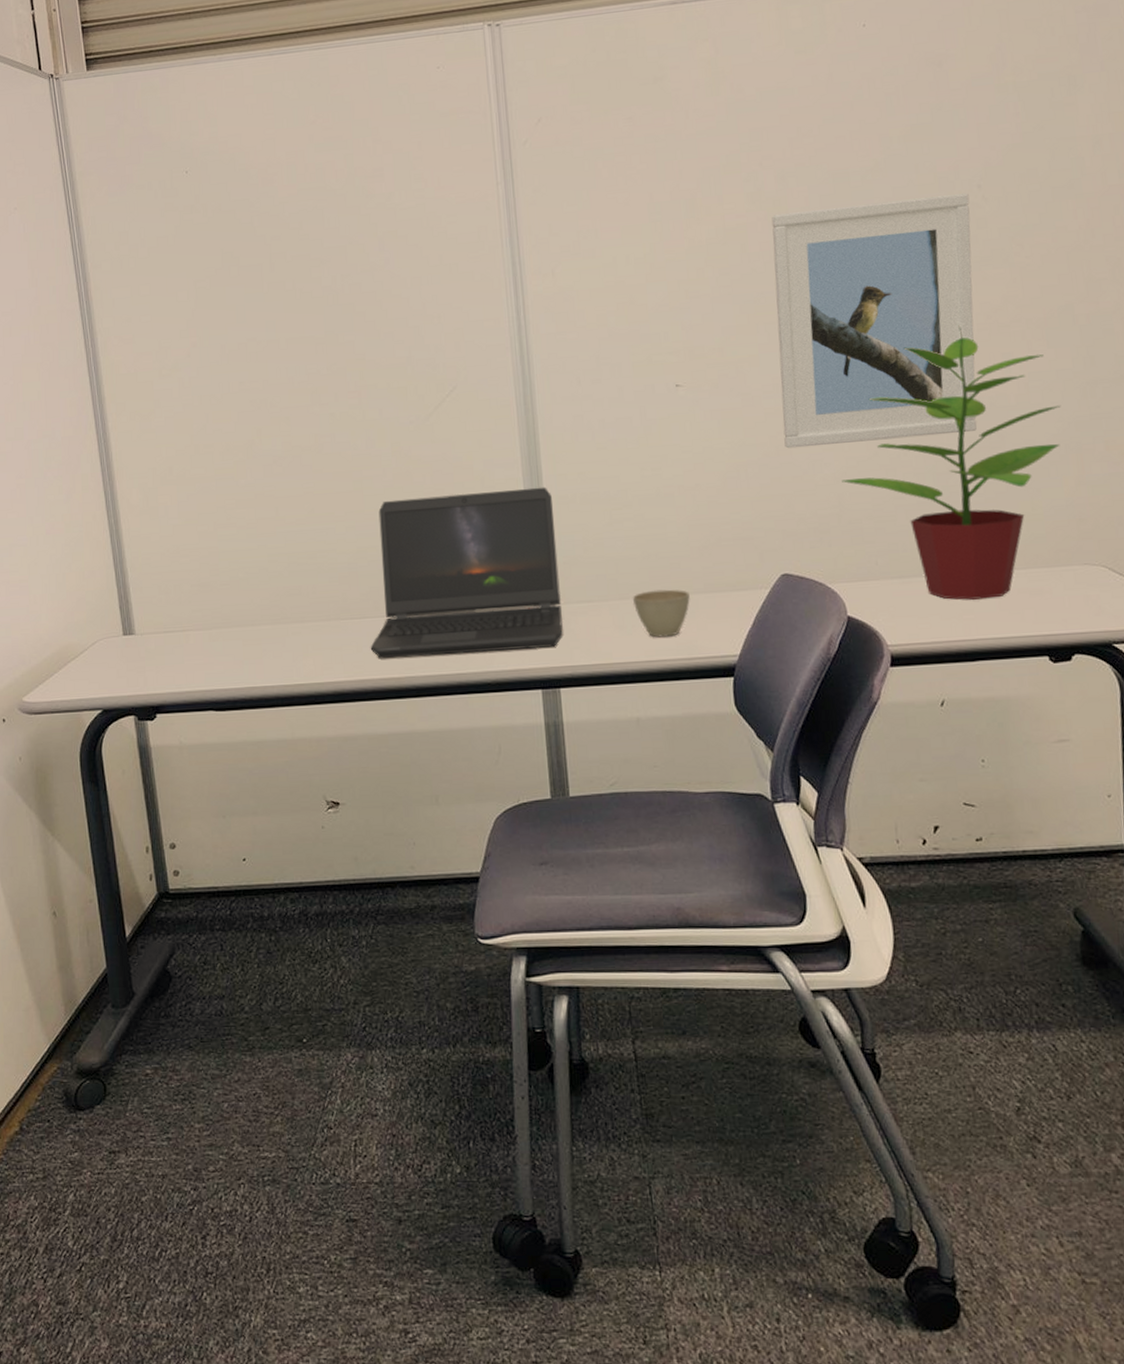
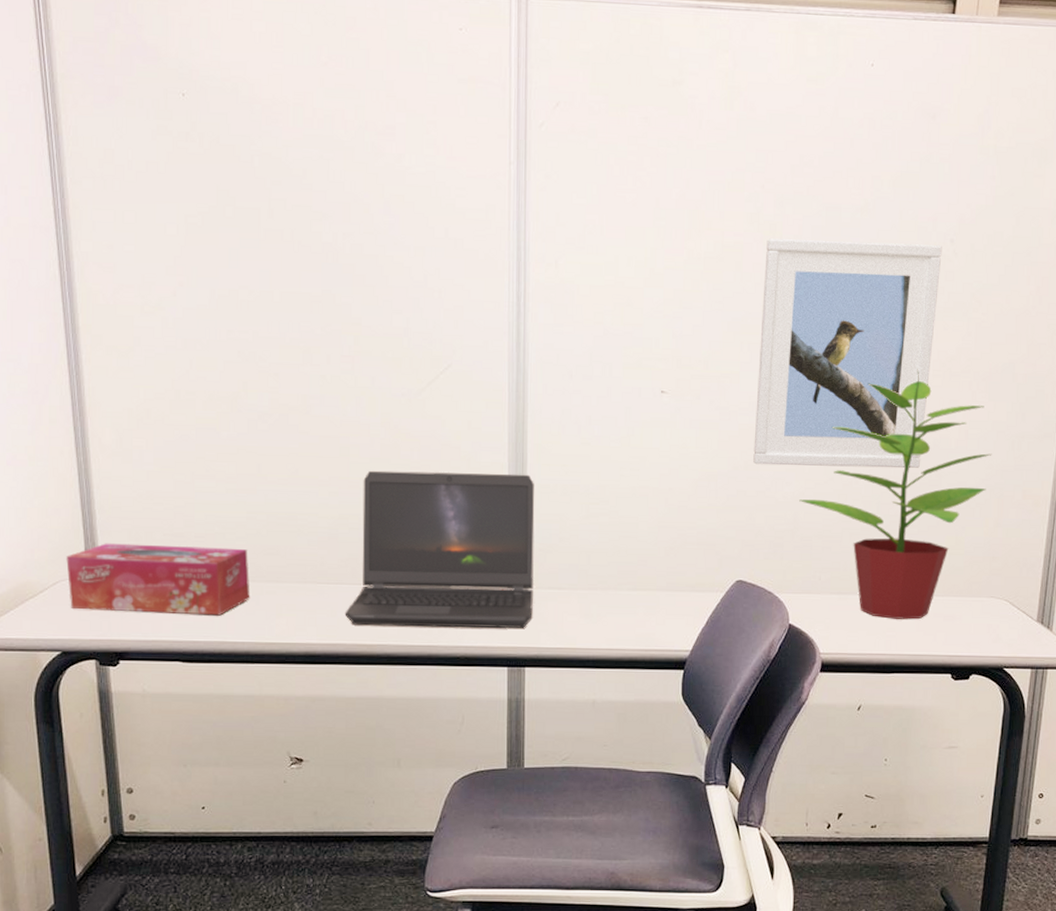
tissue box: none [103,592,277,667] -> present [66,543,250,616]
cup: present [632,589,690,638] -> none [600,583,653,628]

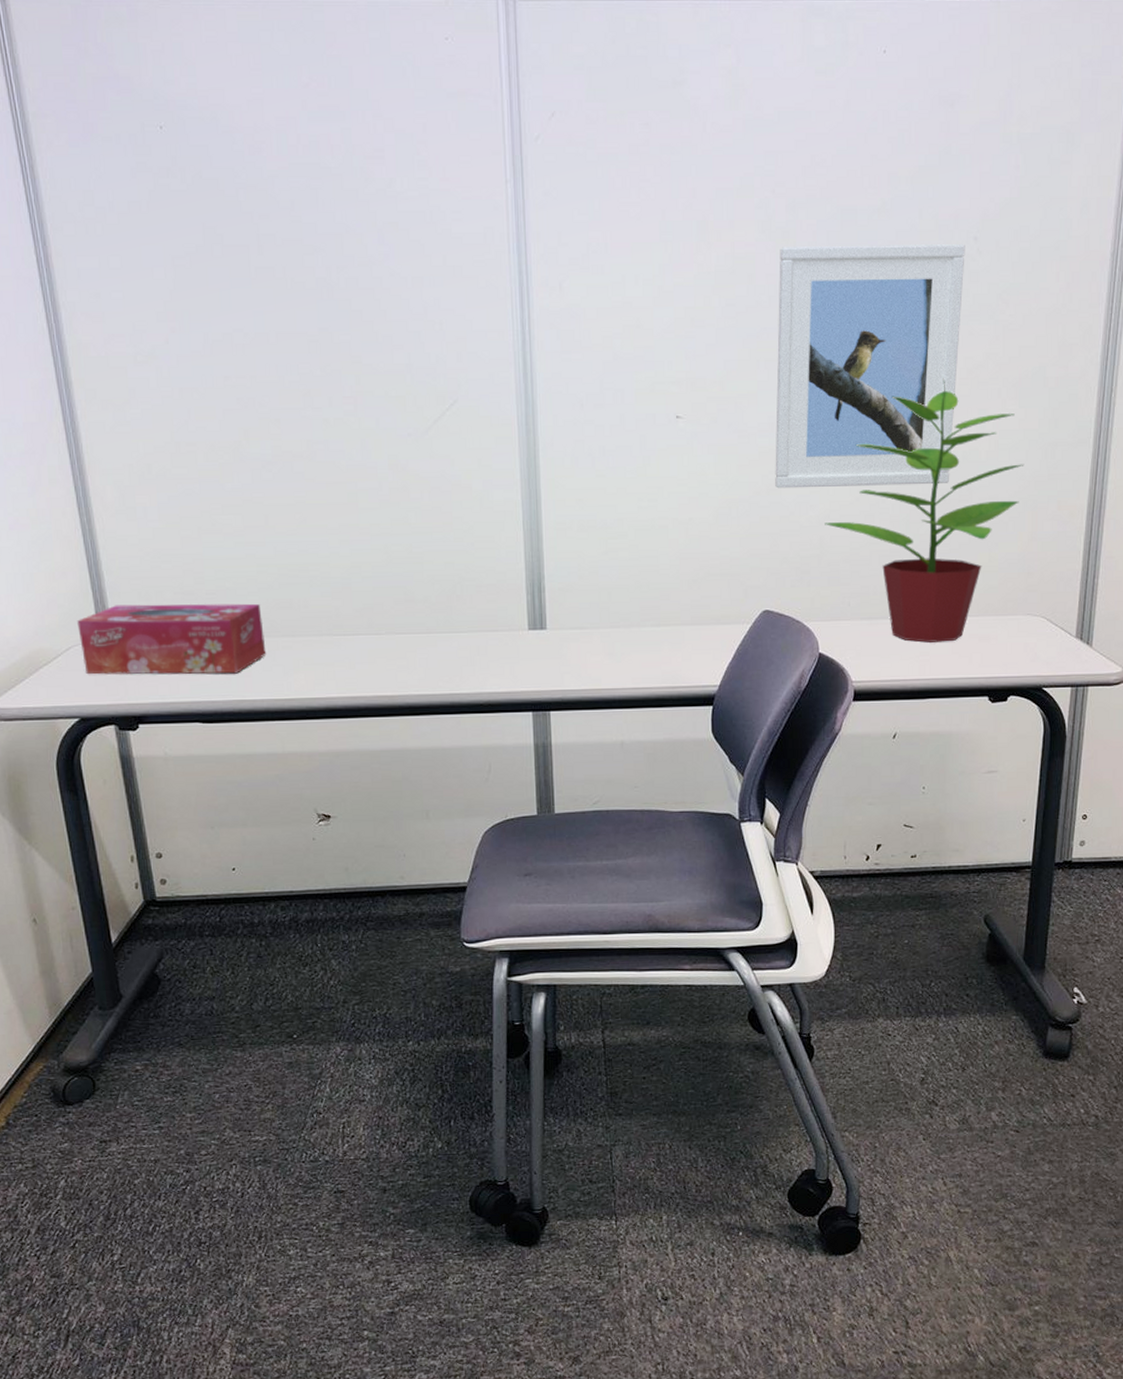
laptop computer: present [345,470,535,628] -> none [363,511,555,677]

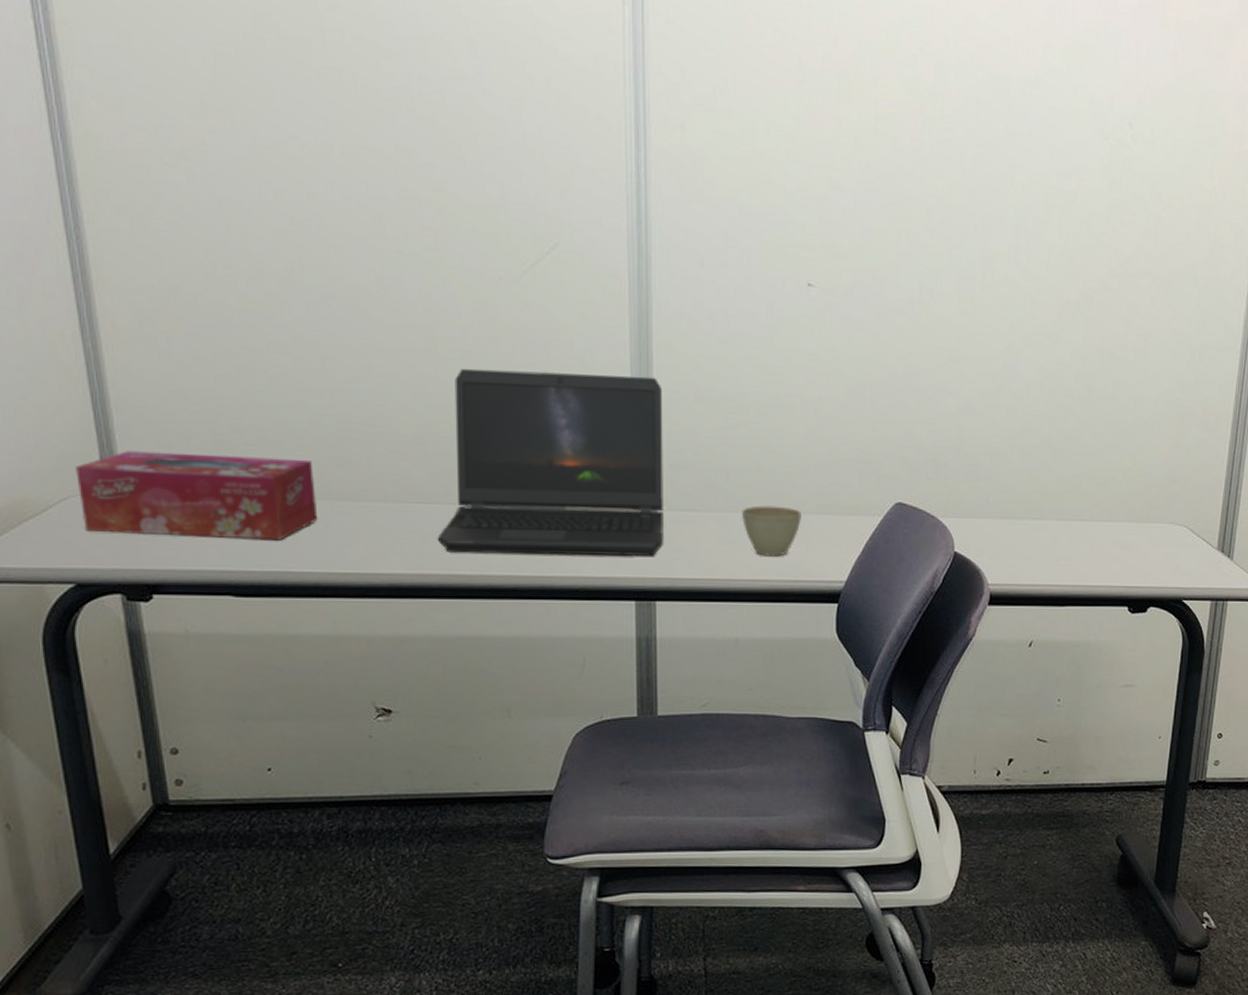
laptop computer: none [363,511,555,677] -> present [437,368,663,556]
cup: none [623,620,677,666] -> present [741,505,801,557]
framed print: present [775,244,965,489] -> none [913,111,1120,380]
potted plant: present [825,378,1024,643] -> none [965,268,1172,547]

